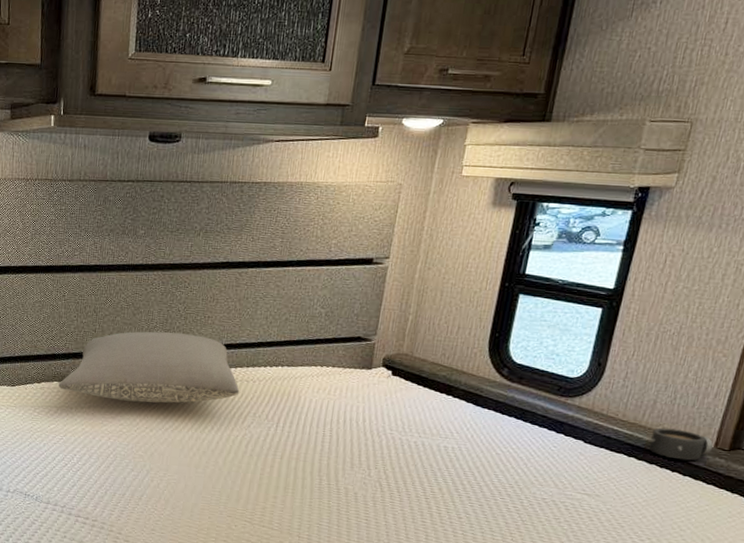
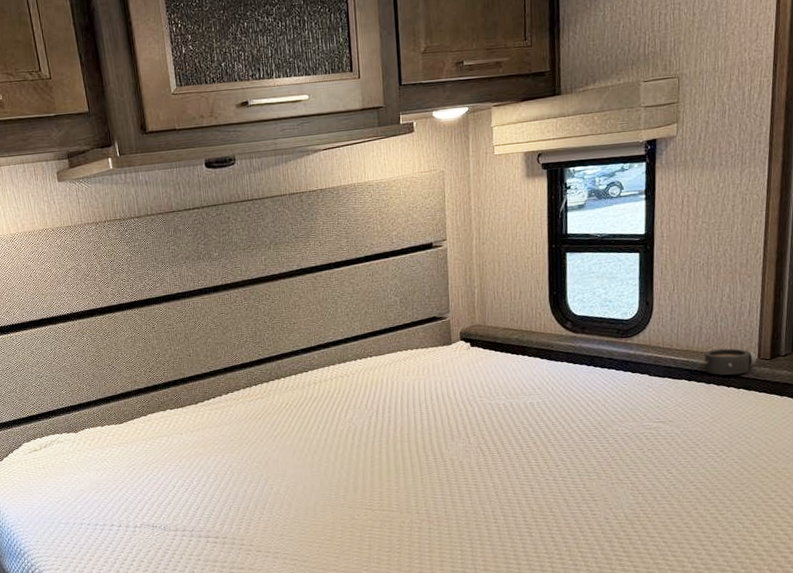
pillow: present [58,331,240,403] -> none [165,342,337,418]

